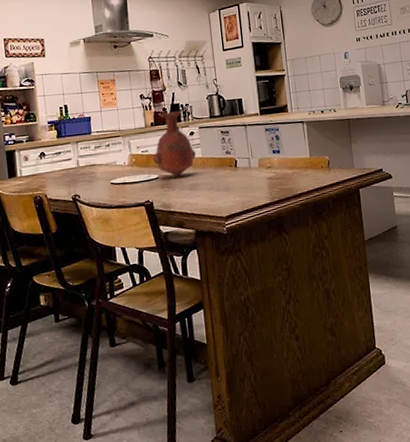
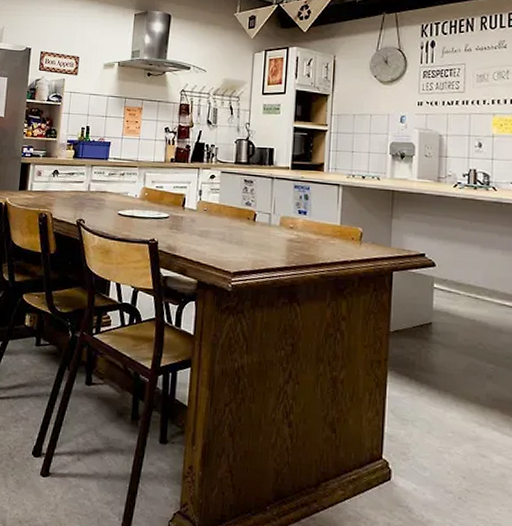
vase: present [152,111,196,177] -> none [165,150,213,220]

